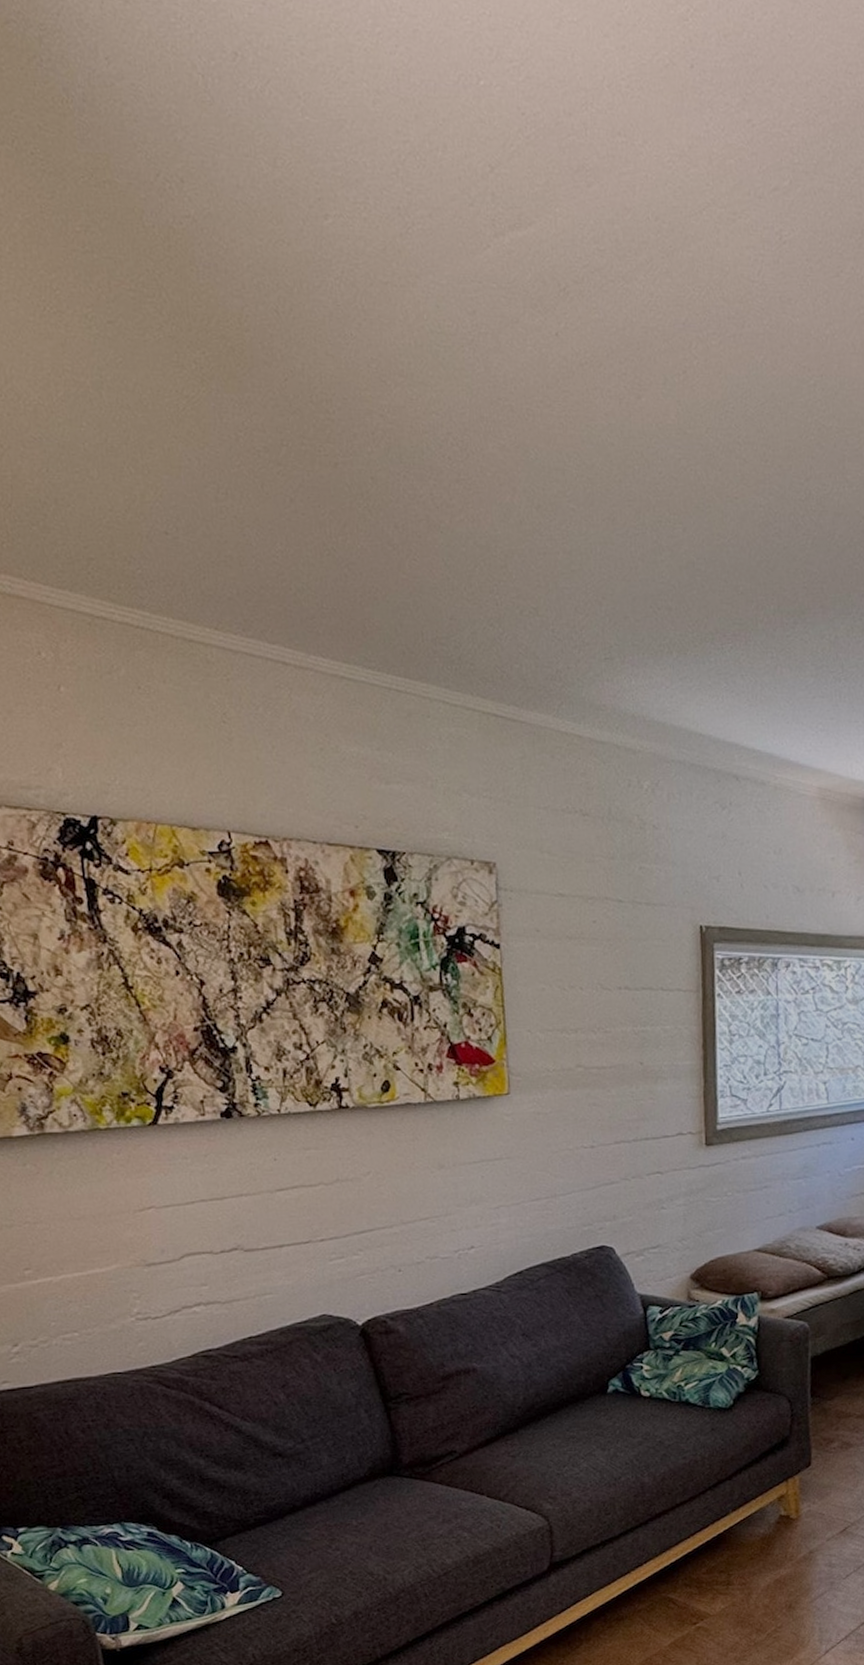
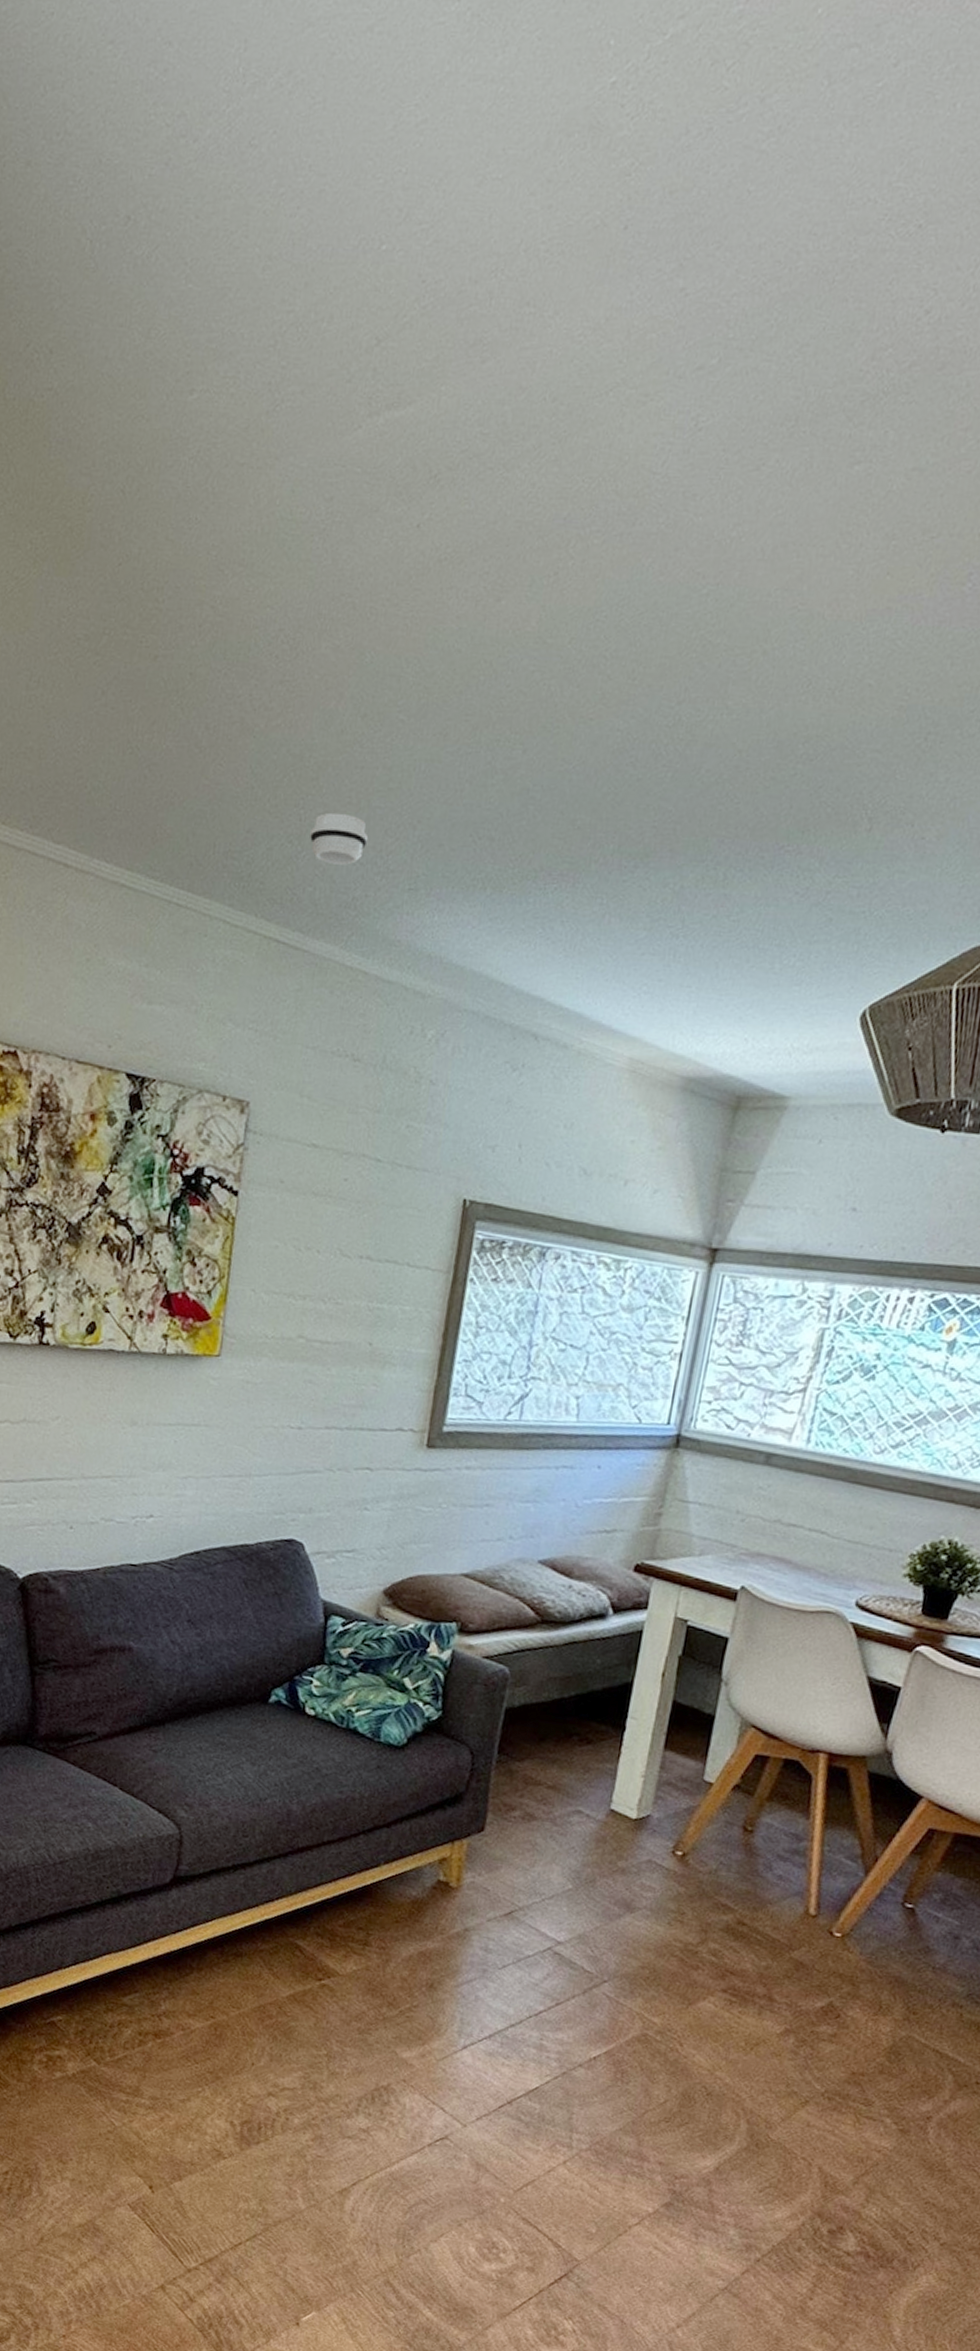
smoke detector: none [508,595,562,642] -> present [310,812,369,865]

